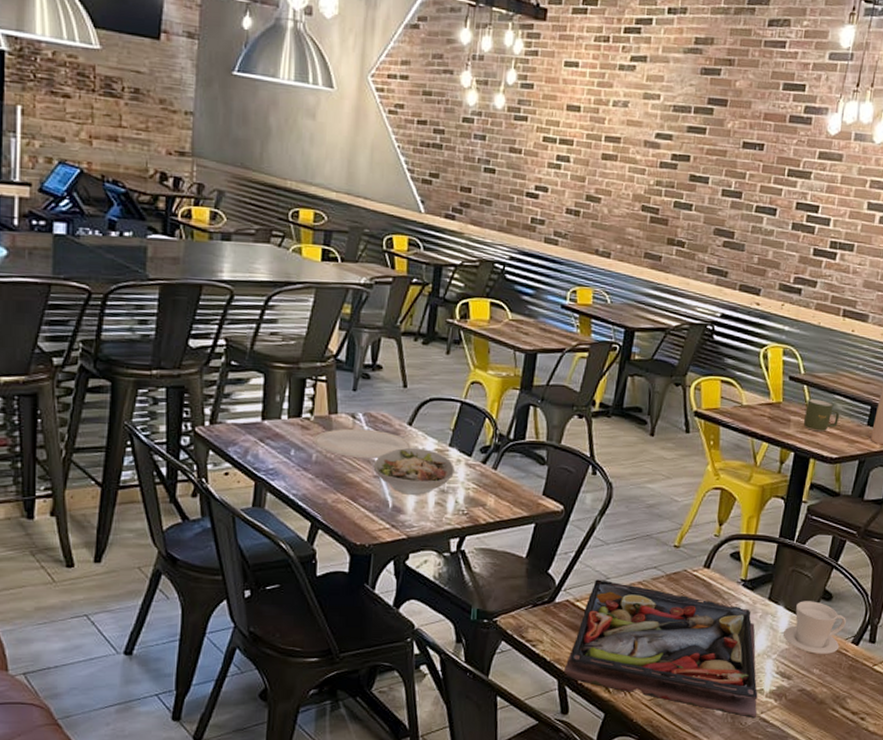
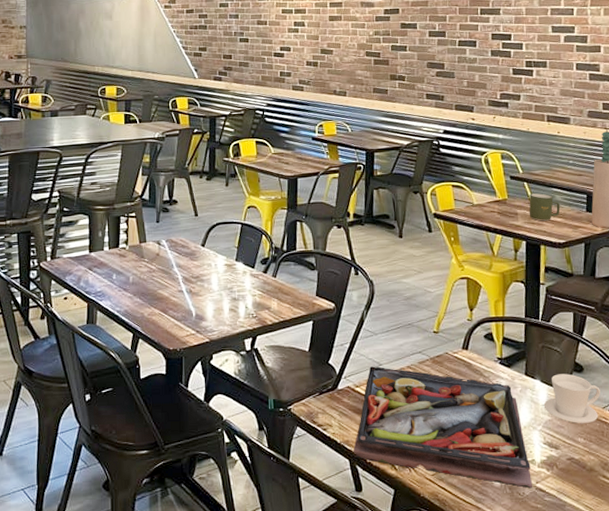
plate: present [314,428,411,459] -> none [130,252,206,278]
salad: present [373,447,455,496] -> none [177,264,242,305]

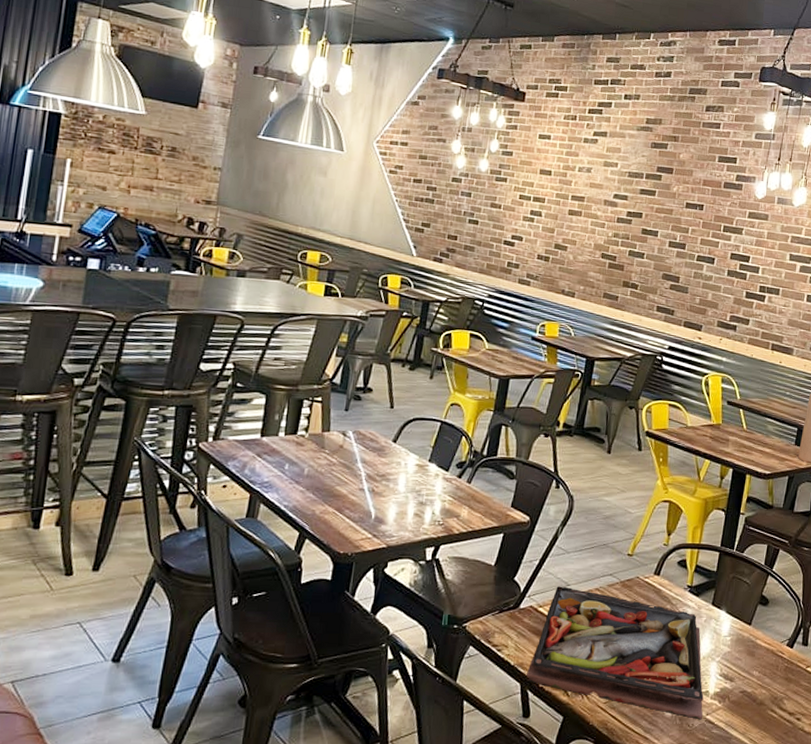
mug: present [529,193,560,221] -> none [740,421,771,451]
teacup: present [543,374,601,423] -> none [725,606,781,656]

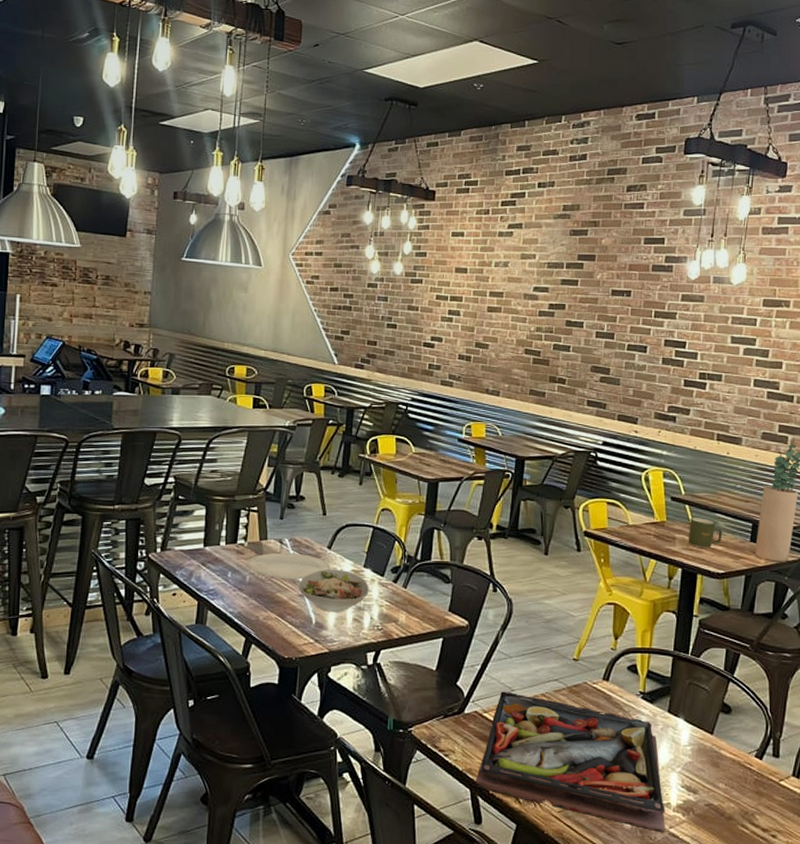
plate: none [307,445,395,474] -> present [248,552,331,580]
salad: none [359,462,433,508] -> present [298,569,369,613]
mug: none [740,421,771,451] -> present [689,518,723,549]

